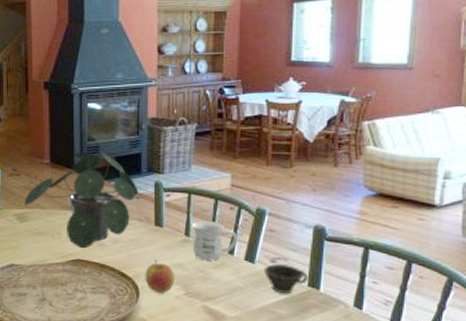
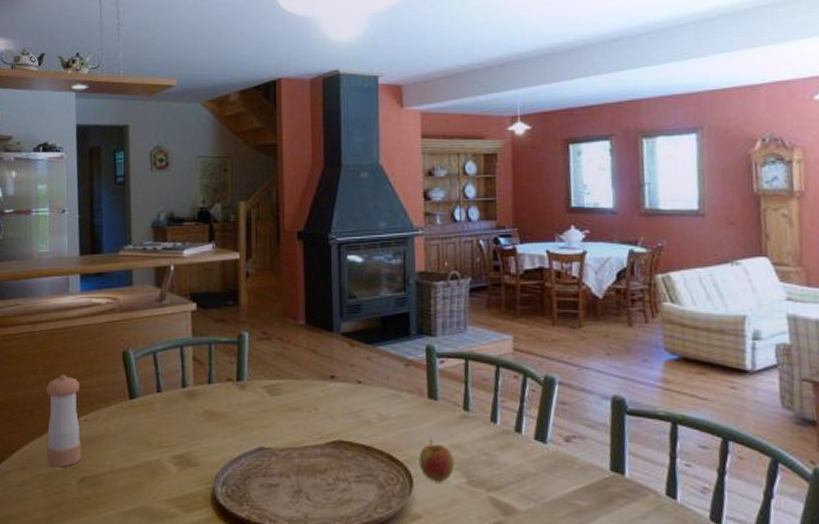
potted plant: present [24,152,139,249] -> none [275,312,408,428]
mug: present [192,221,238,261] -> none [471,392,525,441]
cup: present [263,263,309,294] -> none [557,443,611,481]

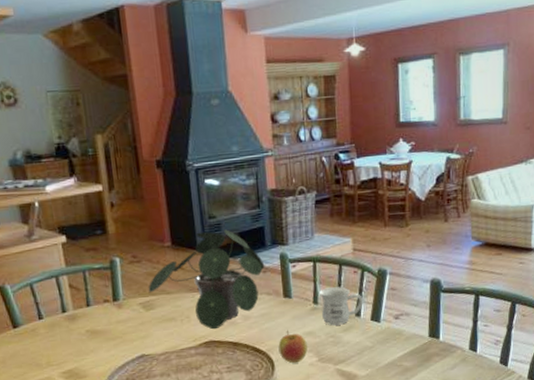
potted plant: none [275,312,408,428] -> present [148,229,265,330]
mug: none [471,392,525,441] -> present [319,286,363,326]

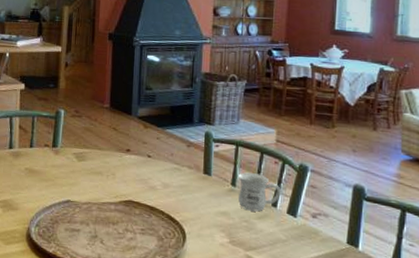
potted plant: present [148,229,265,330] -> none [83,100,190,191]
apple: present [278,330,308,364] -> none [192,205,220,240]

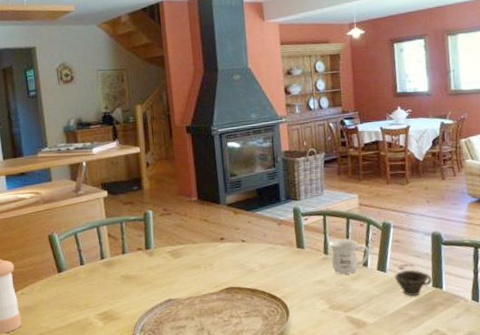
cup: none [304,219,348,249] -> present [394,269,433,297]

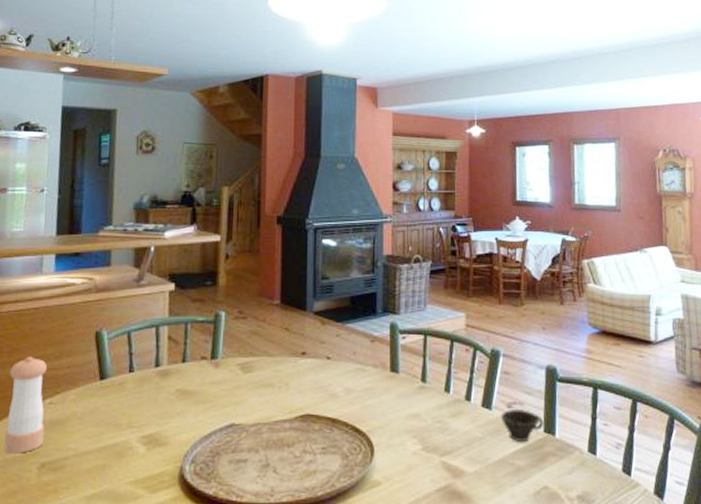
mug: present [329,238,370,275] -> none [429,365,474,409]

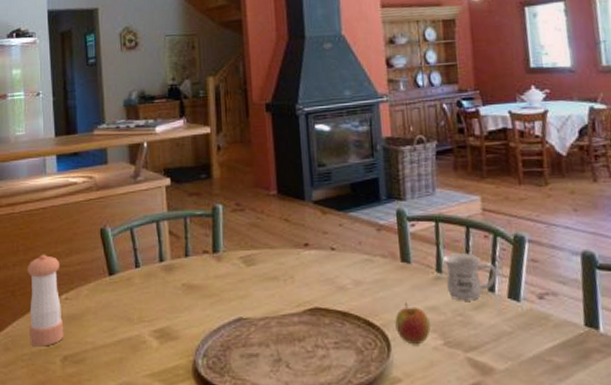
apple: none [380,409,411,450] -> present [395,302,431,345]
mug: none [429,365,474,409] -> present [443,253,497,301]
cup: present [500,408,544,443] -> none [531,299,585,338]

